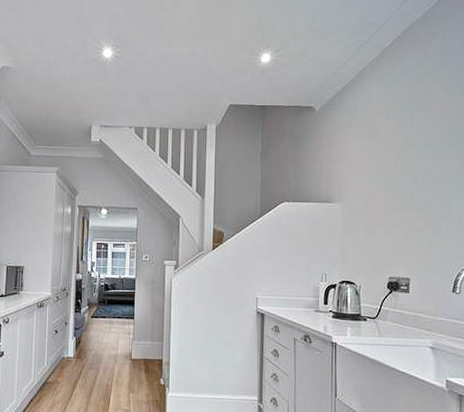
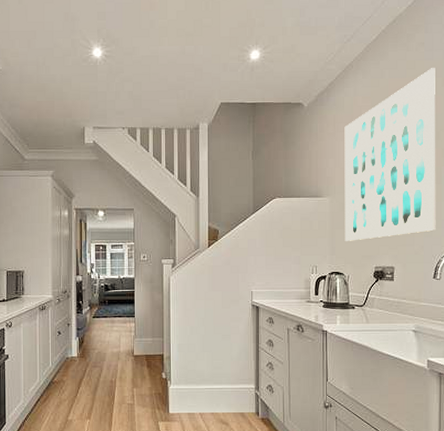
wall art: none [356,74,455,249] -> present [344,68,436,241]

